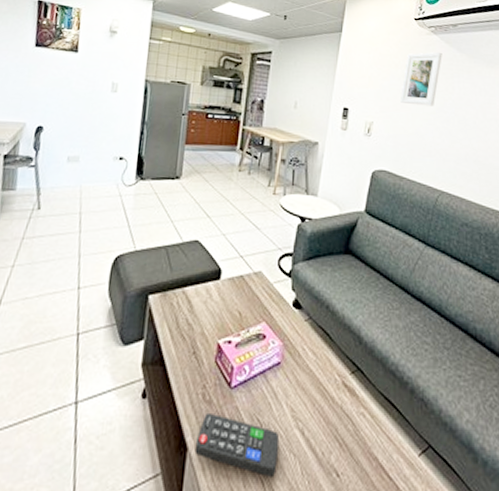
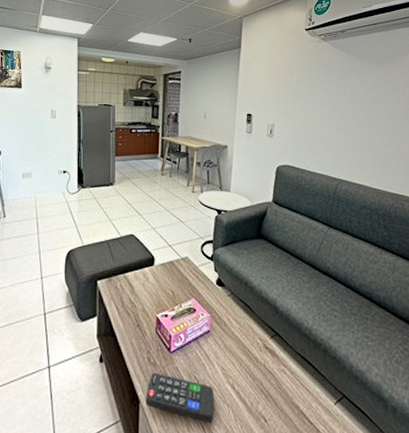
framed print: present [401,52,442,107] -> none [297,57,334,106]

